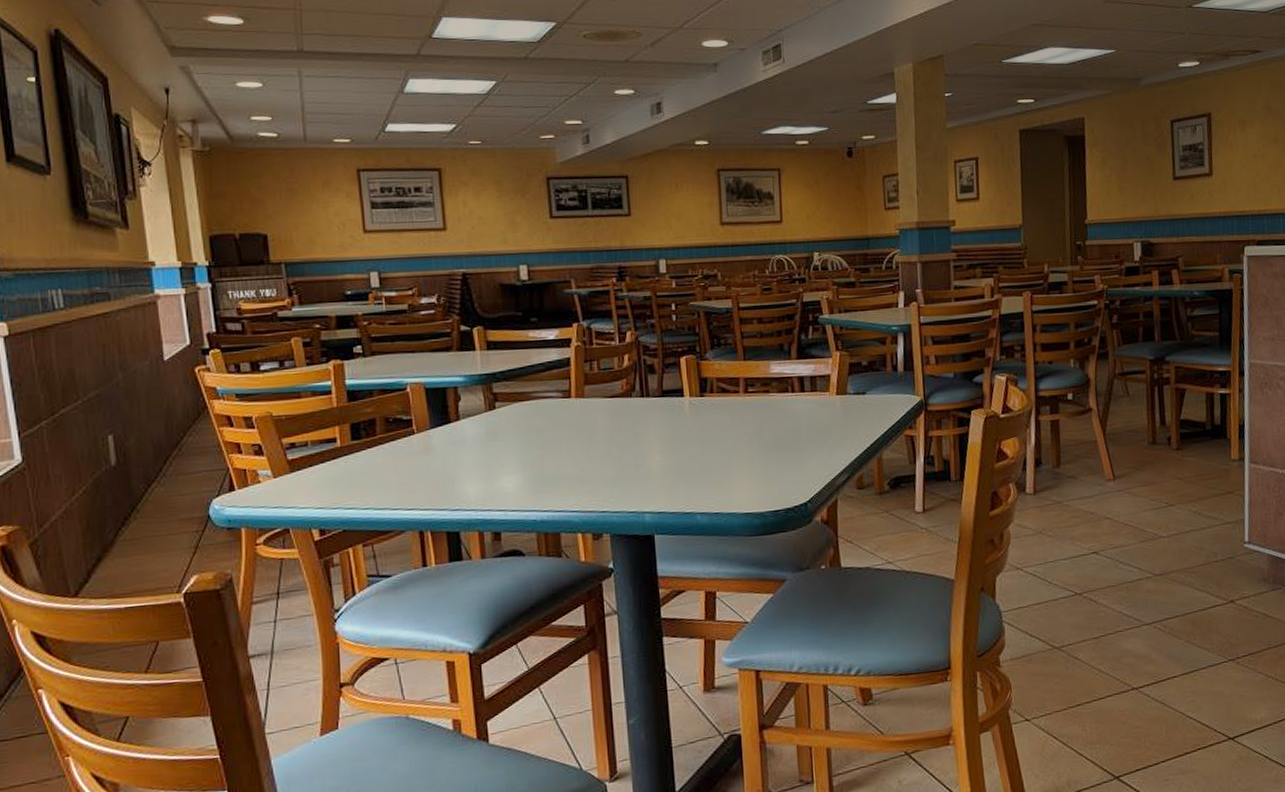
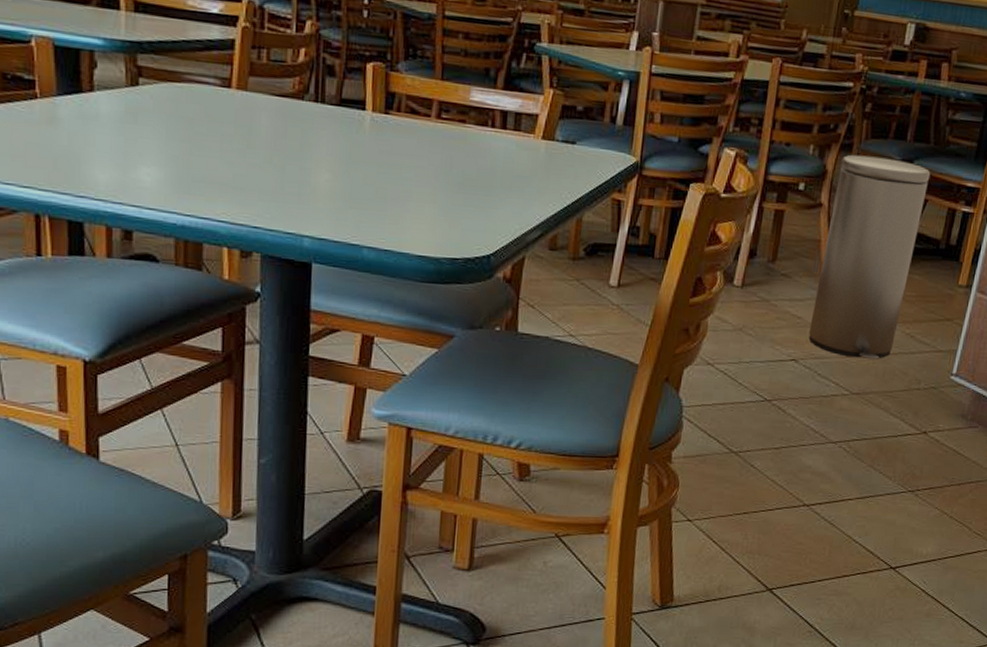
pedal bin: none [1101,359,1184,542] -> present [808,154,931,360]

